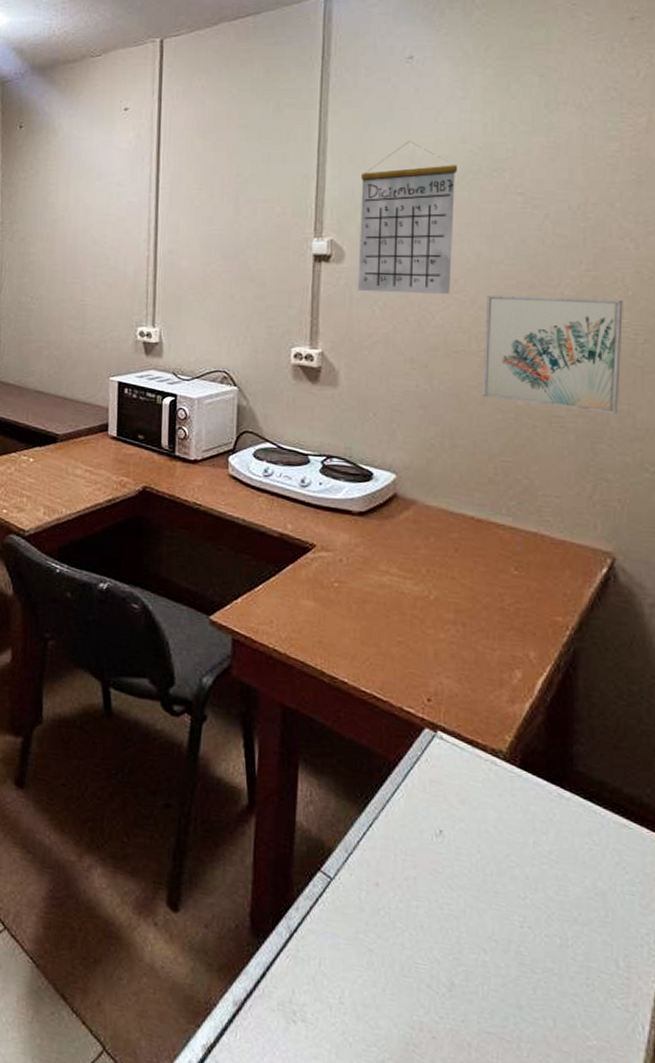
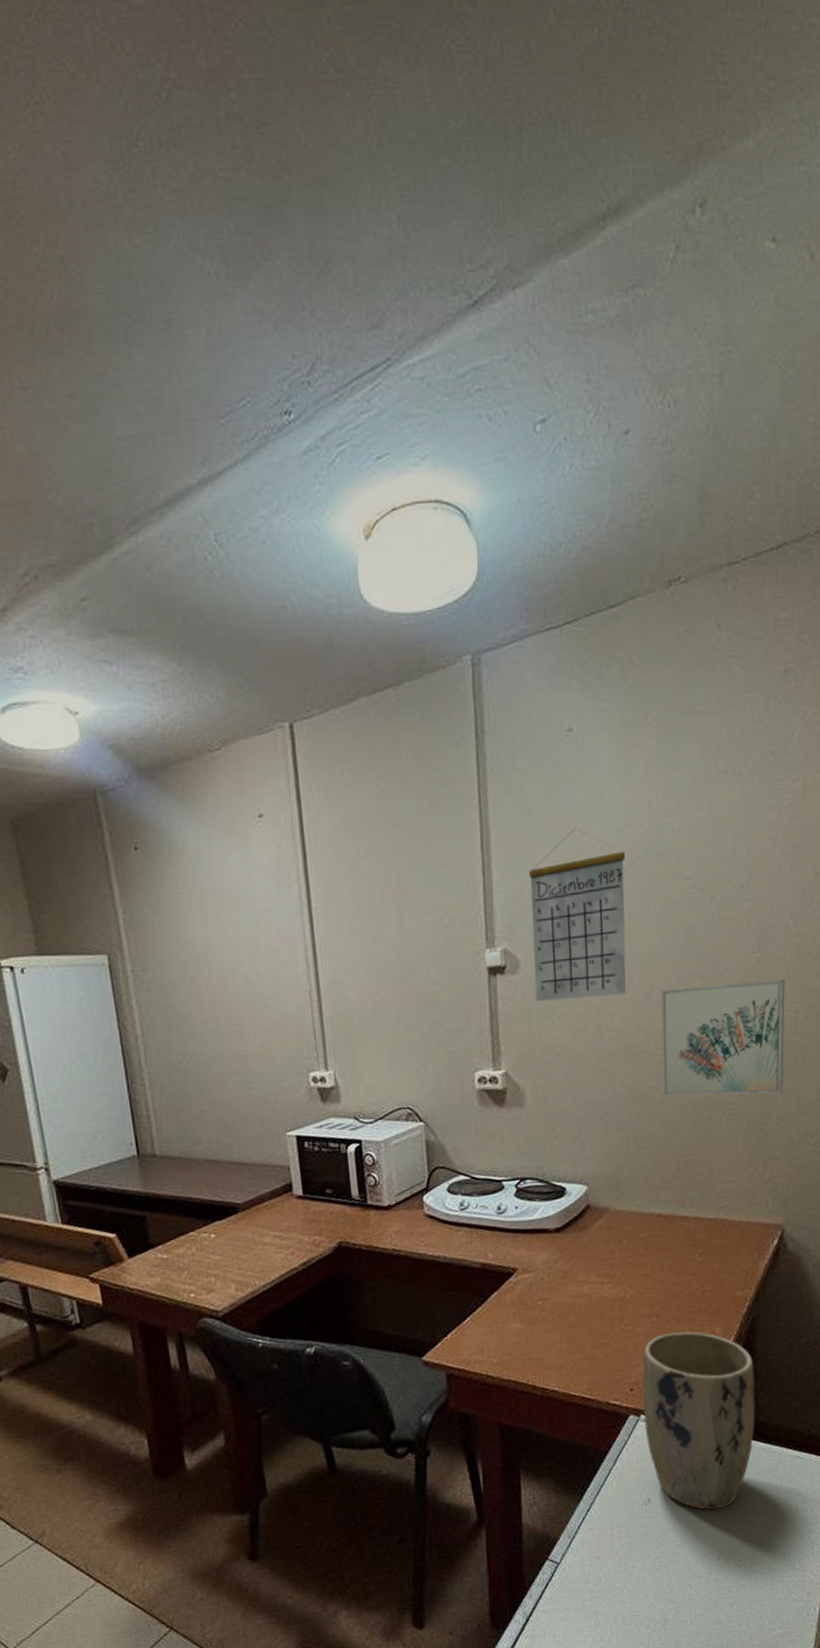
plant pot: none [440,646,574,866] -> present [642,1331,755,1510]

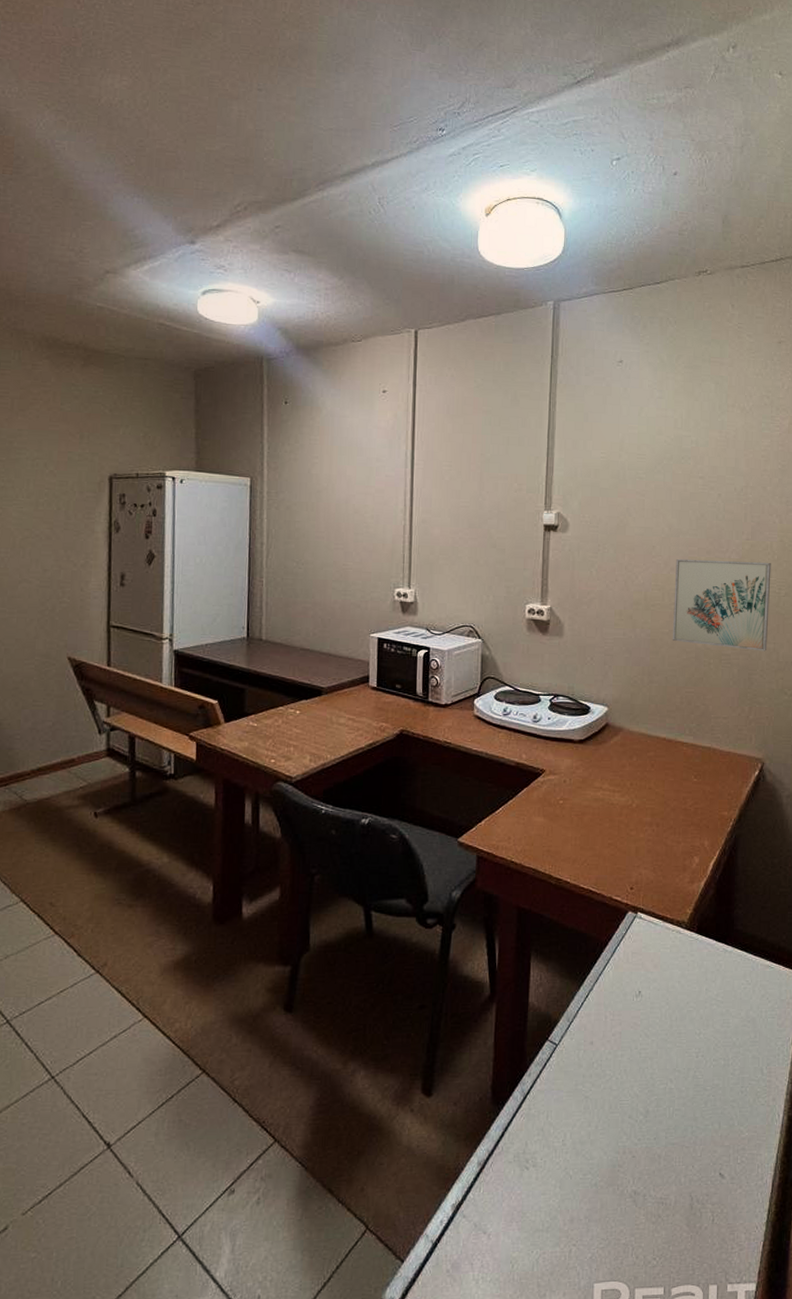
calendar: present [529,828,626,1001] -> none [578,431,655,558]
plant pot: present [642,1331,755,1510] -> none [640,842,735,1009]

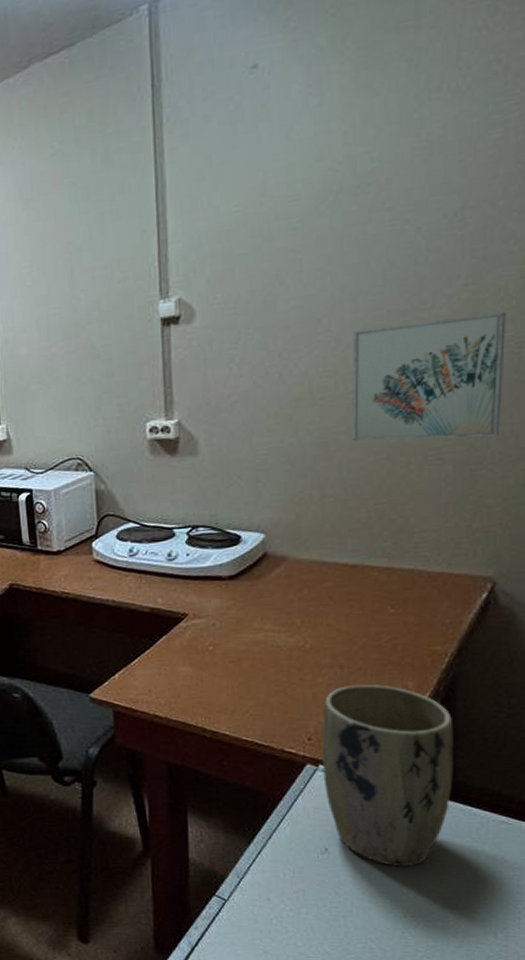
plant pot: none [640,842,735,1009] -> present [321,684,453,867]

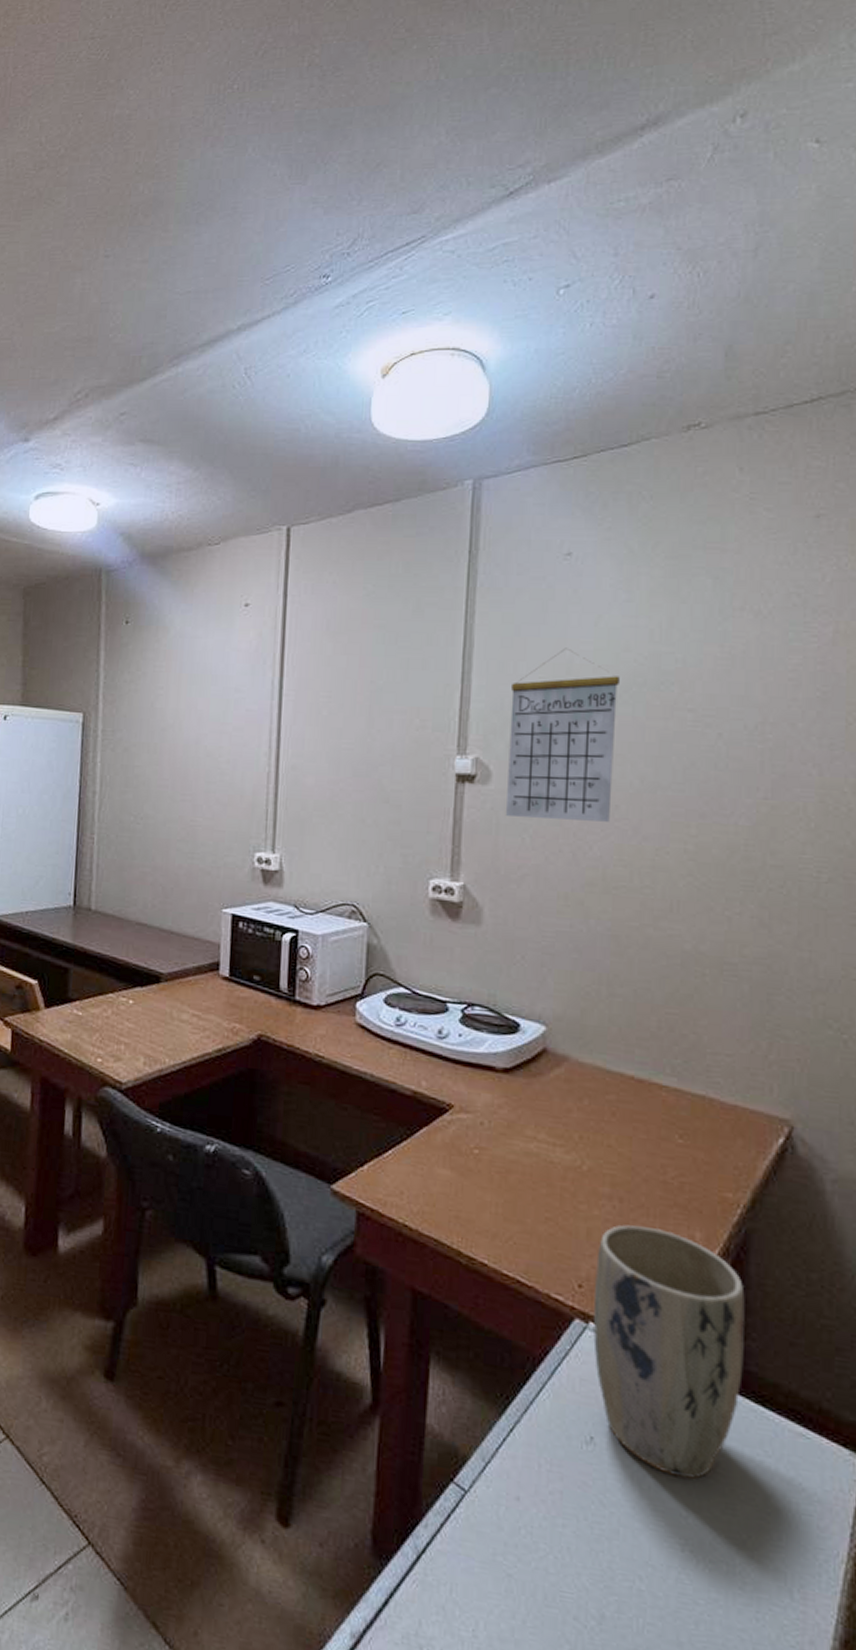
calendar: none [207,168,315,349] -> present [505,648,620,822]
wall art: present [352,311,506,441] -> none [646,824,805,962]

